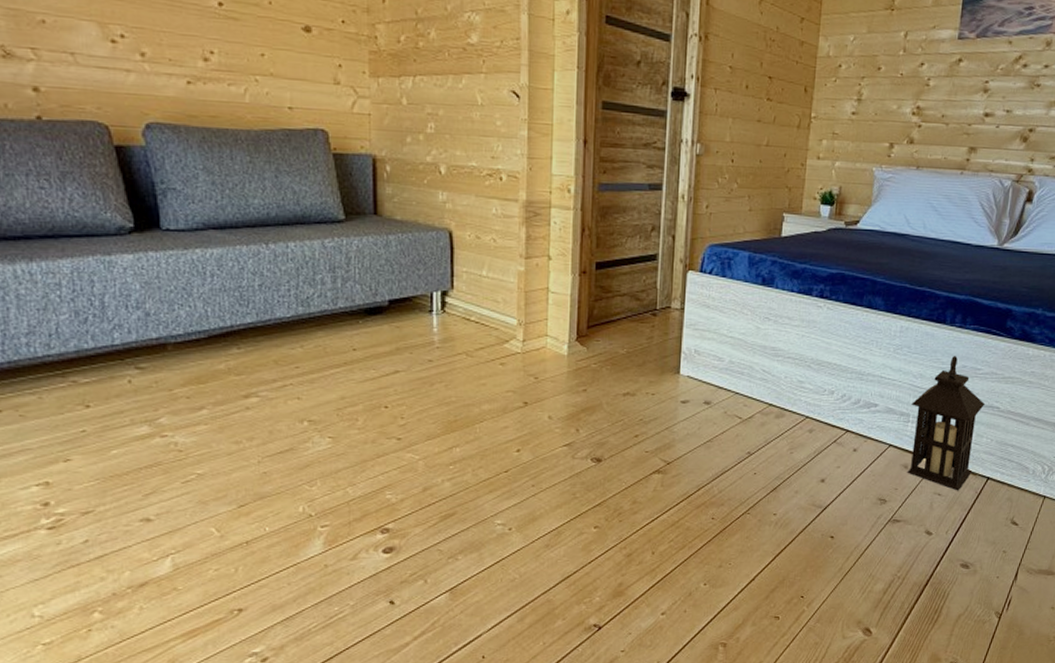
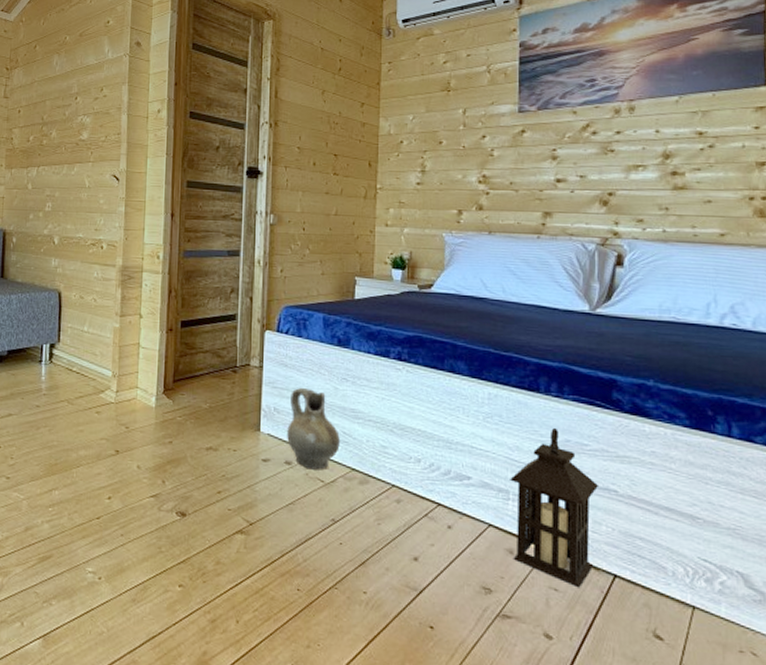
ceramic jug: none [707,328,760,408] -> present [287,387,341,471]

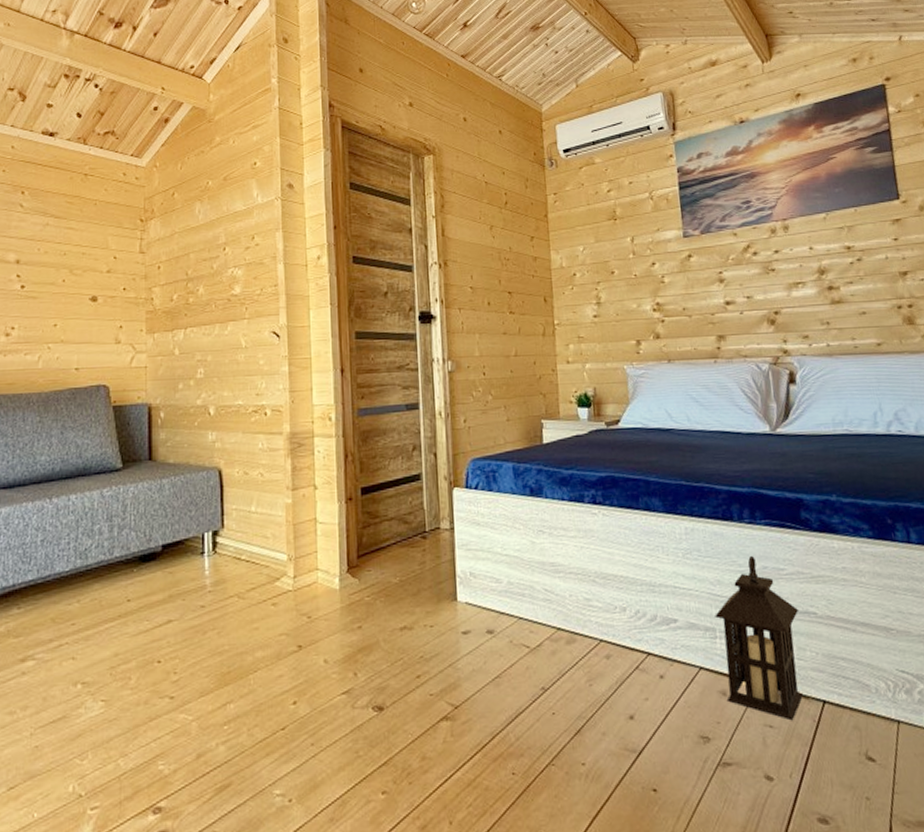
ceramic jug: present [287,387,341,471] -> none [486,545,544,636]

